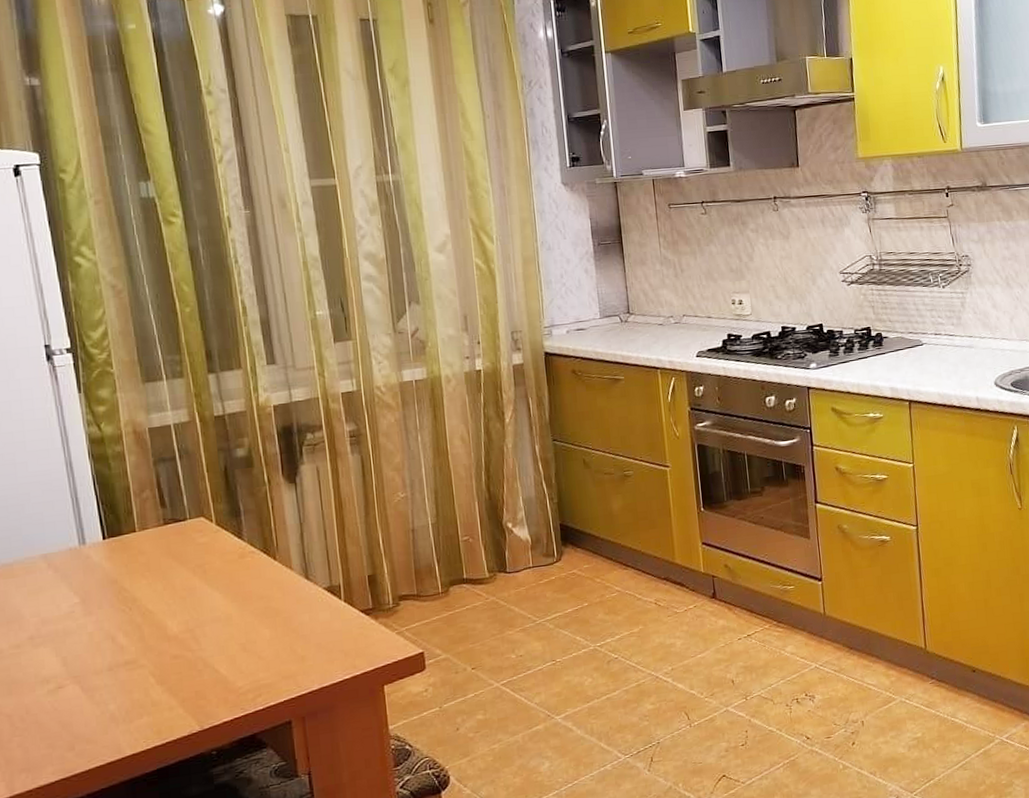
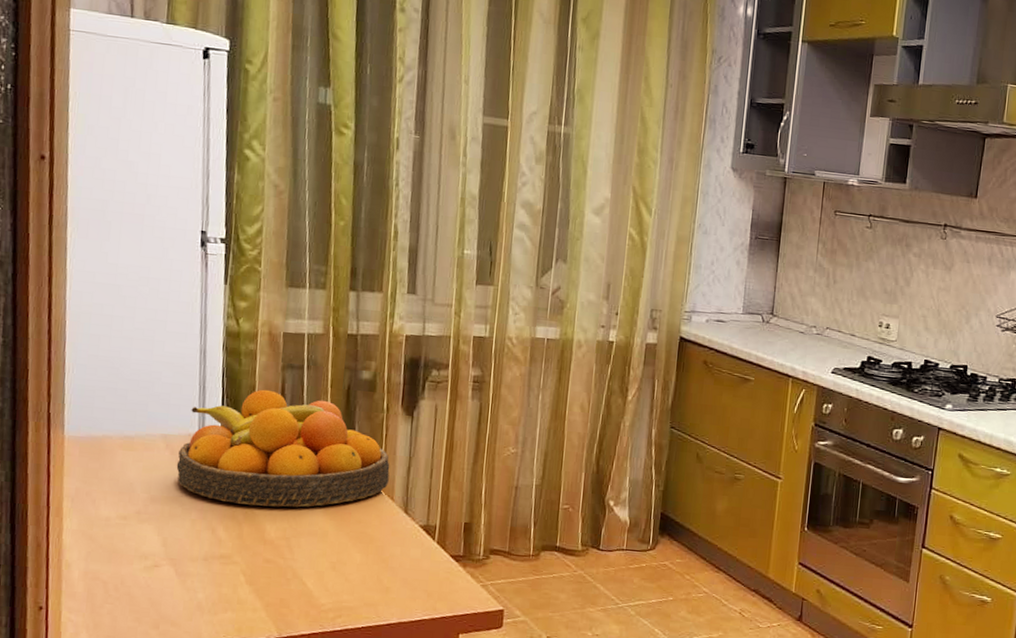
fruit bowl: none [62,486,284,609] -> present [176,389,390,508]

